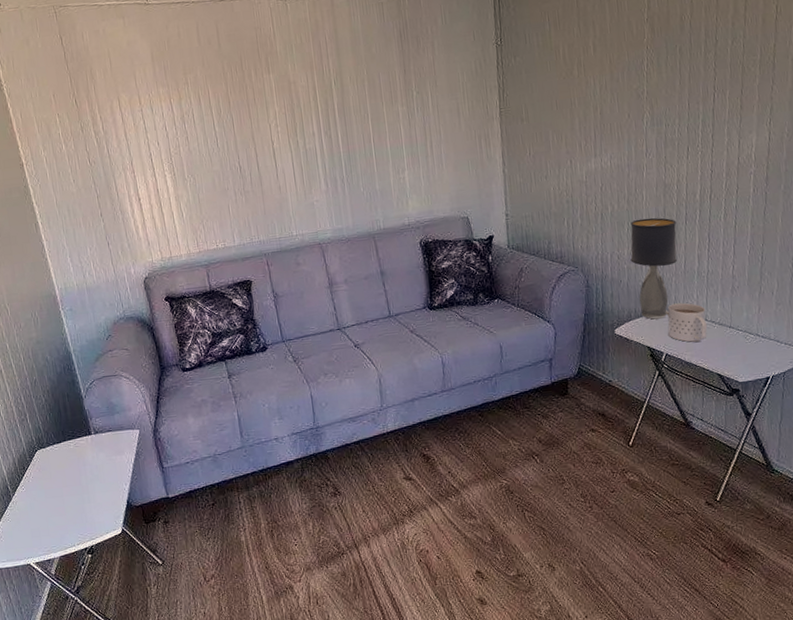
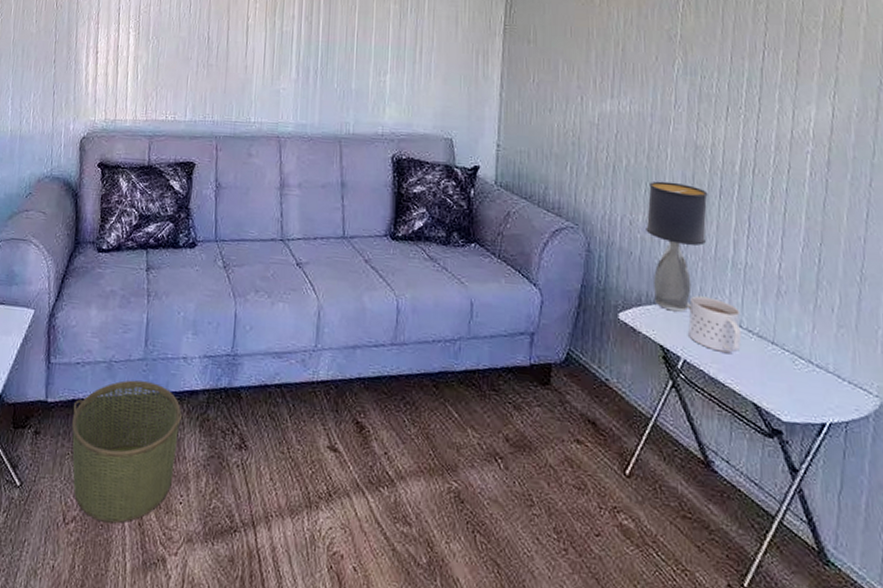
basket: none [191,463,286,573] -> present [71,380,183,524]

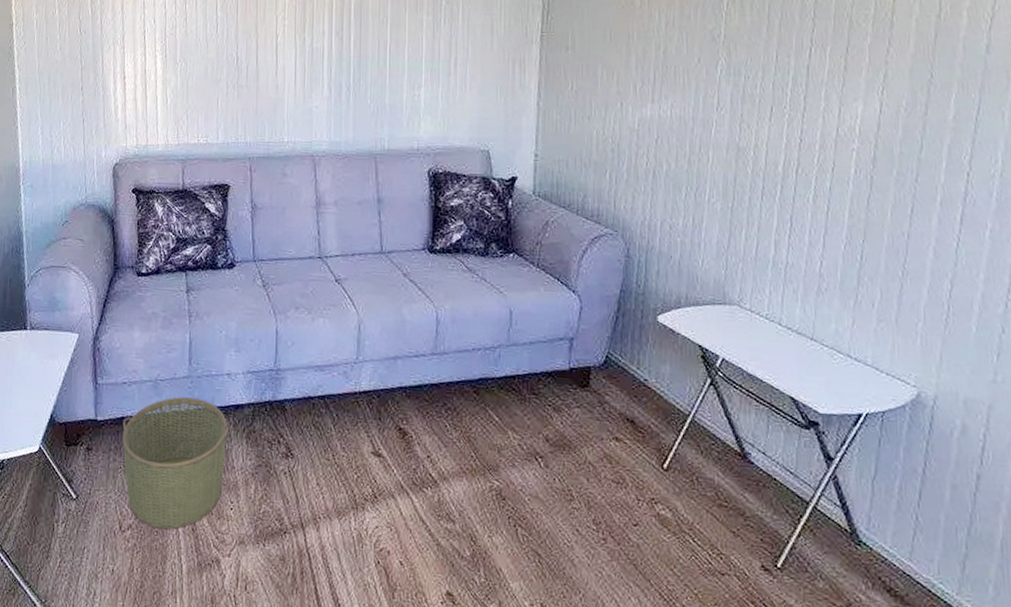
table lamp: present [646,181,708,312] -> none [686,184,750,313]
mug: present [688,295,742,353] -> none [727,296,781,350]

